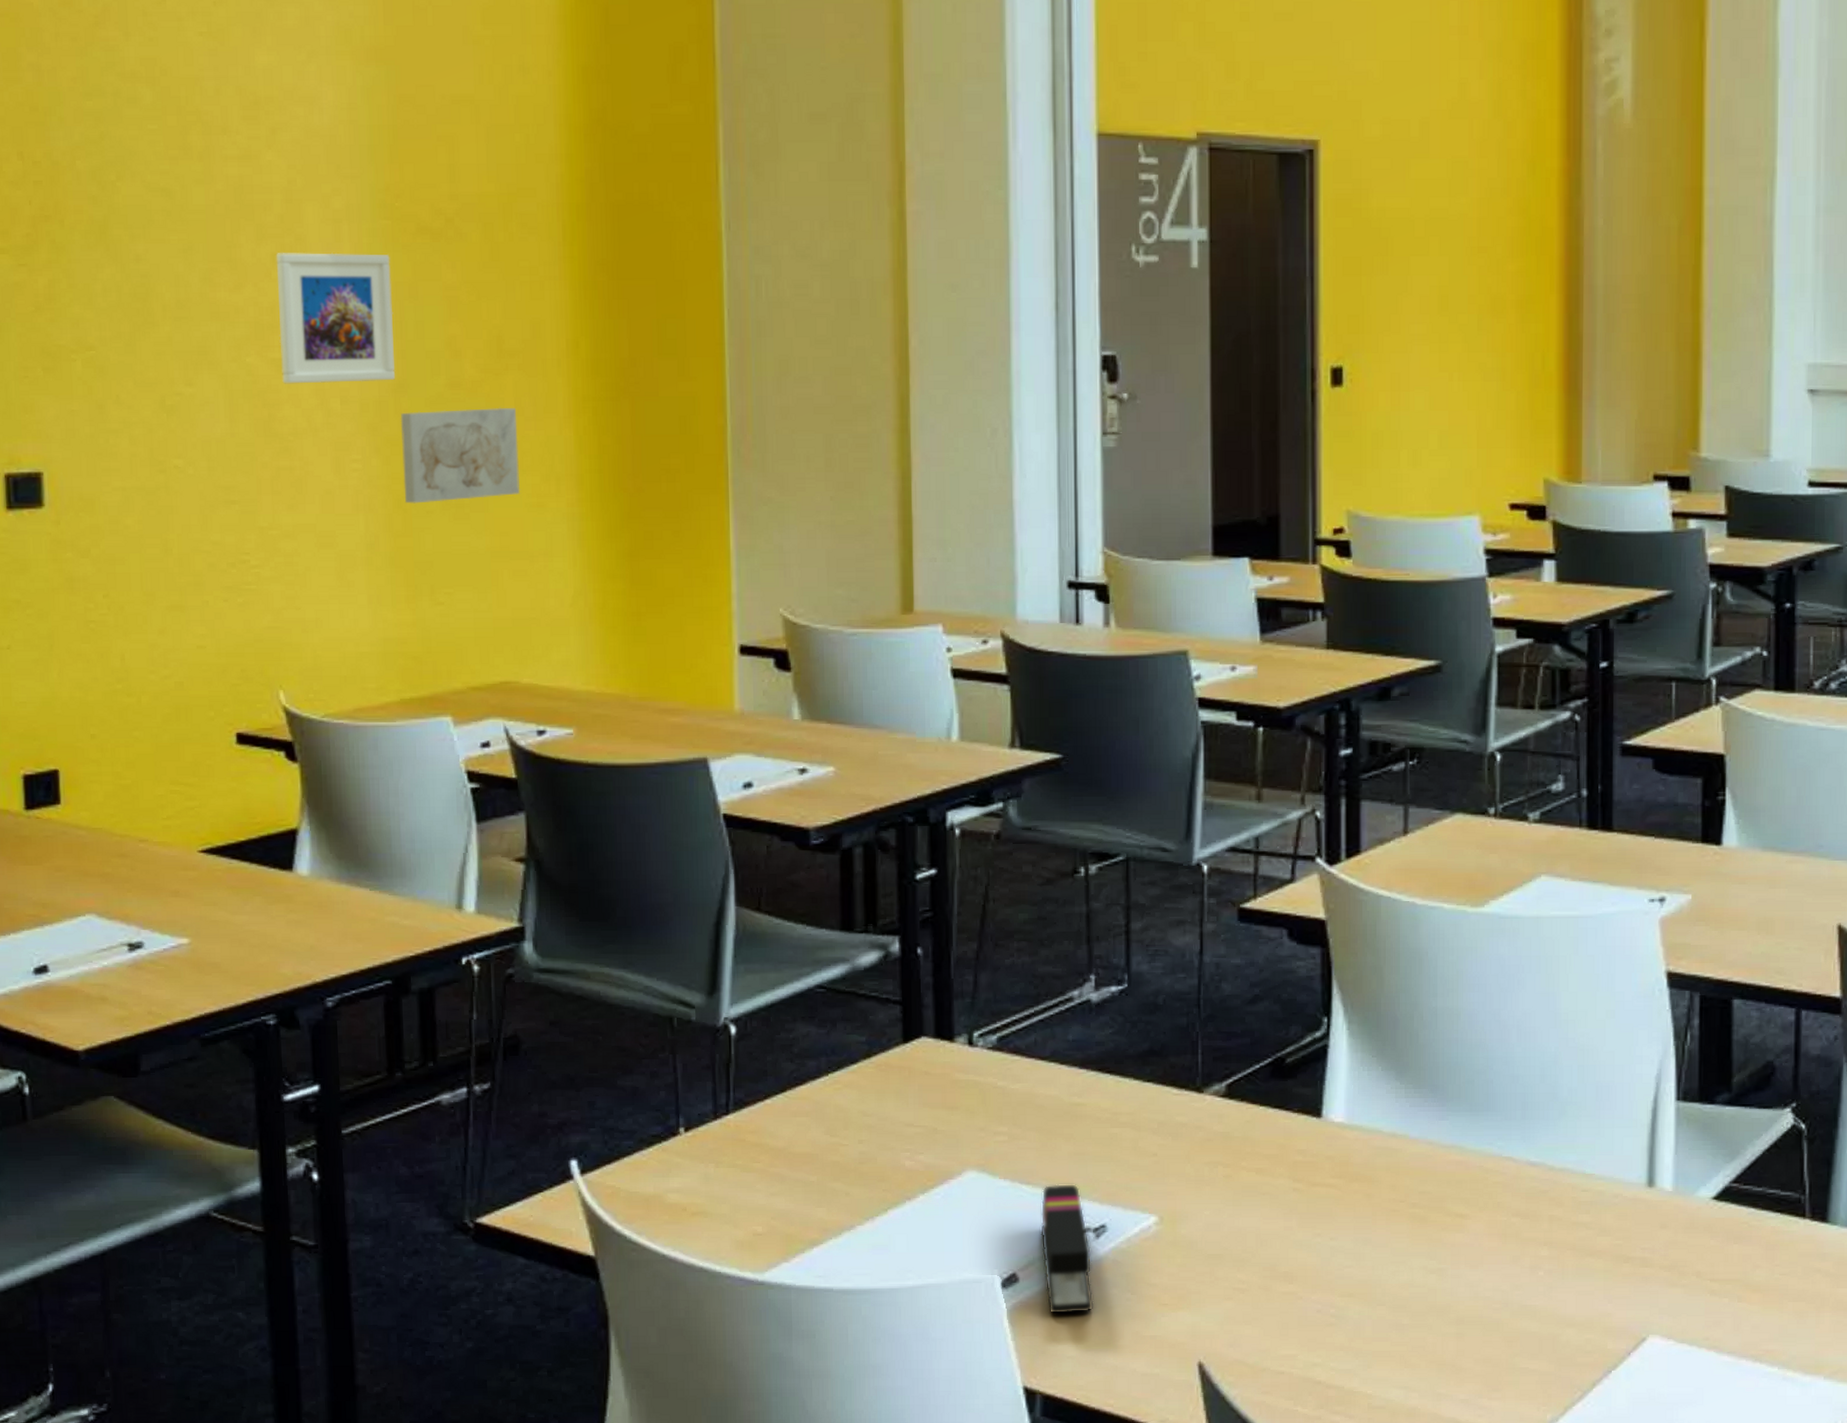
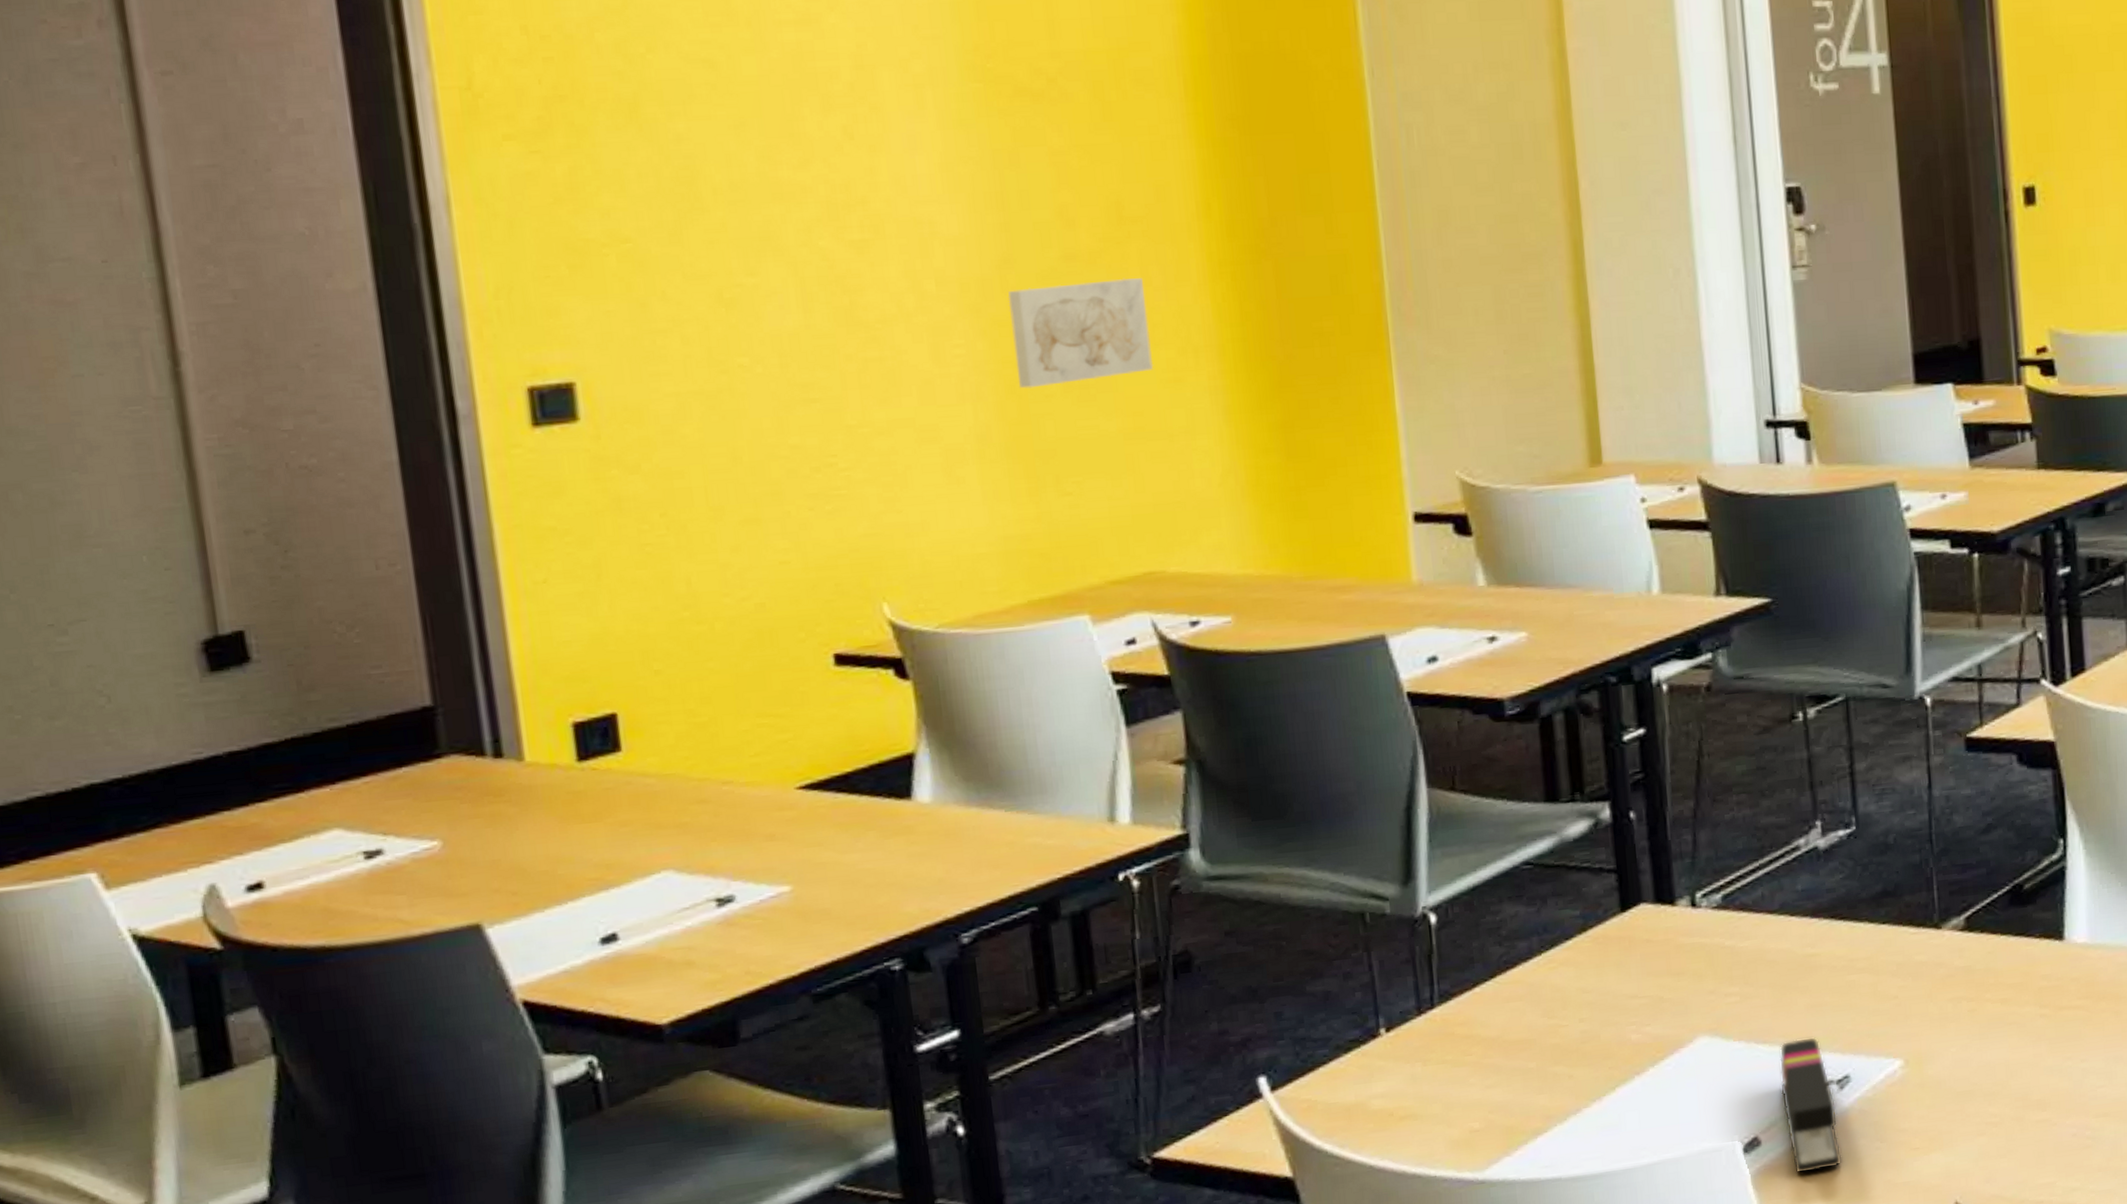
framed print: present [276,253,396,384] -> none [847,120,1000,267]

